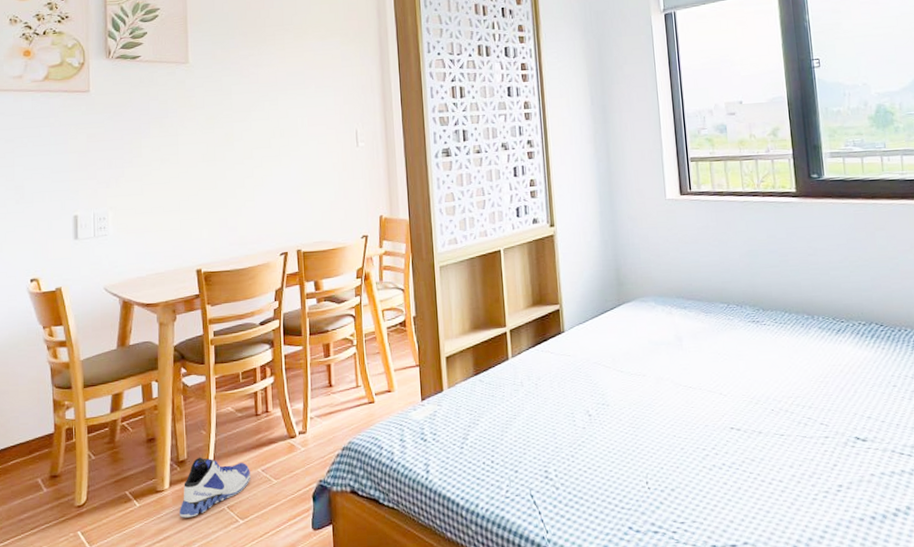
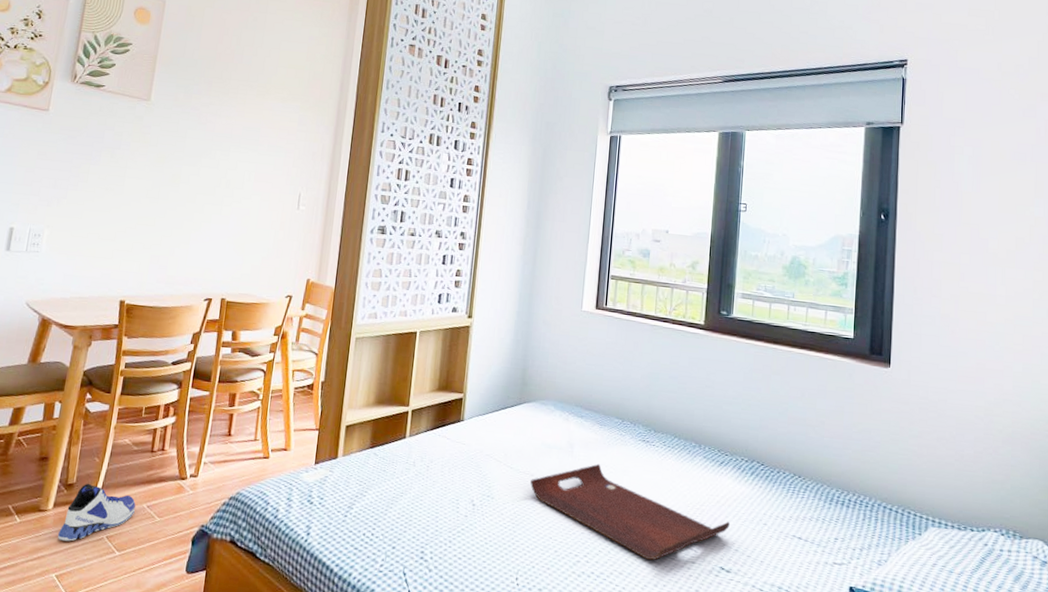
serving tray: none [644,352,858,443] -> present [530,463,730,561]

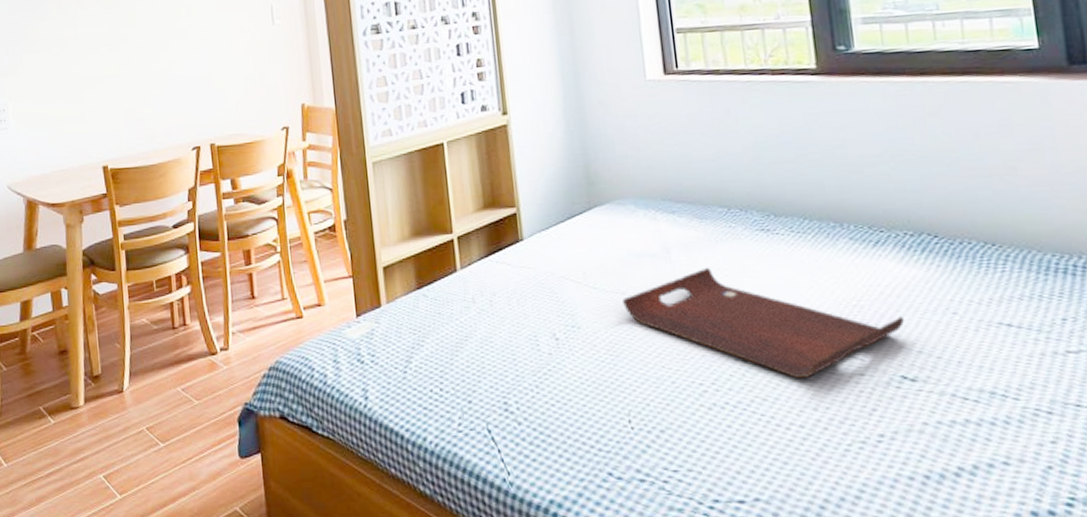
sneaker: present [57,483,136,542] -> none [95,372,170,438]

